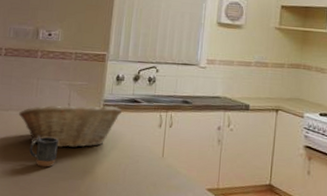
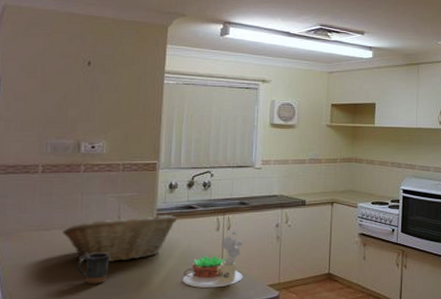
succulent plant: none [123,129,184,186] -> present [182,231,244,289]

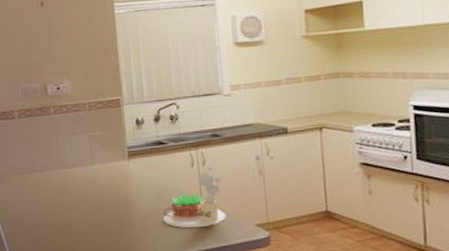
fruit basket: present [61,214,177,263] -> none [44,152,148,203]
mug: present [77,252,109,285] -> none [62,192,91,225]

